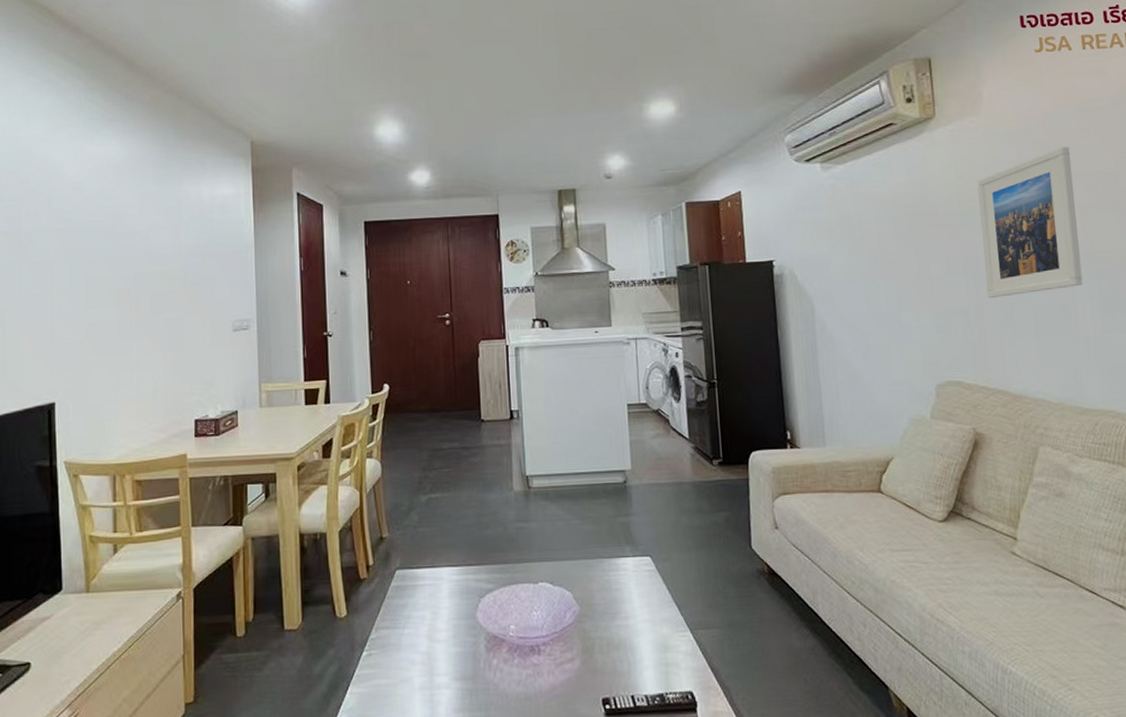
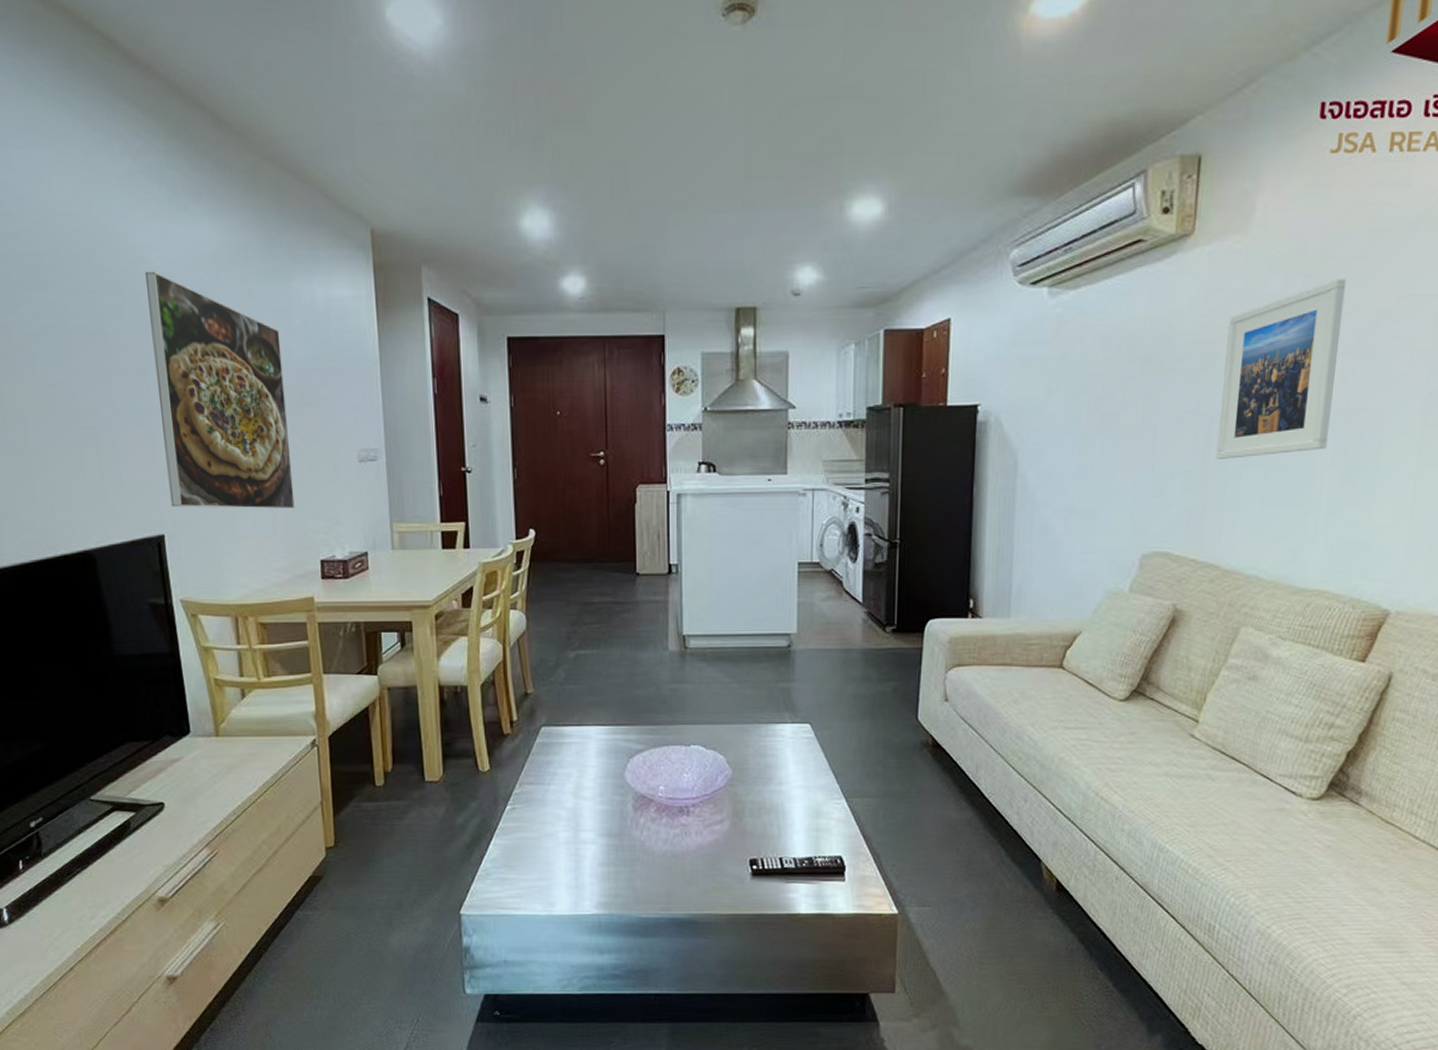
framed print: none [59,181,174,378] -> present [144,271,295,509]

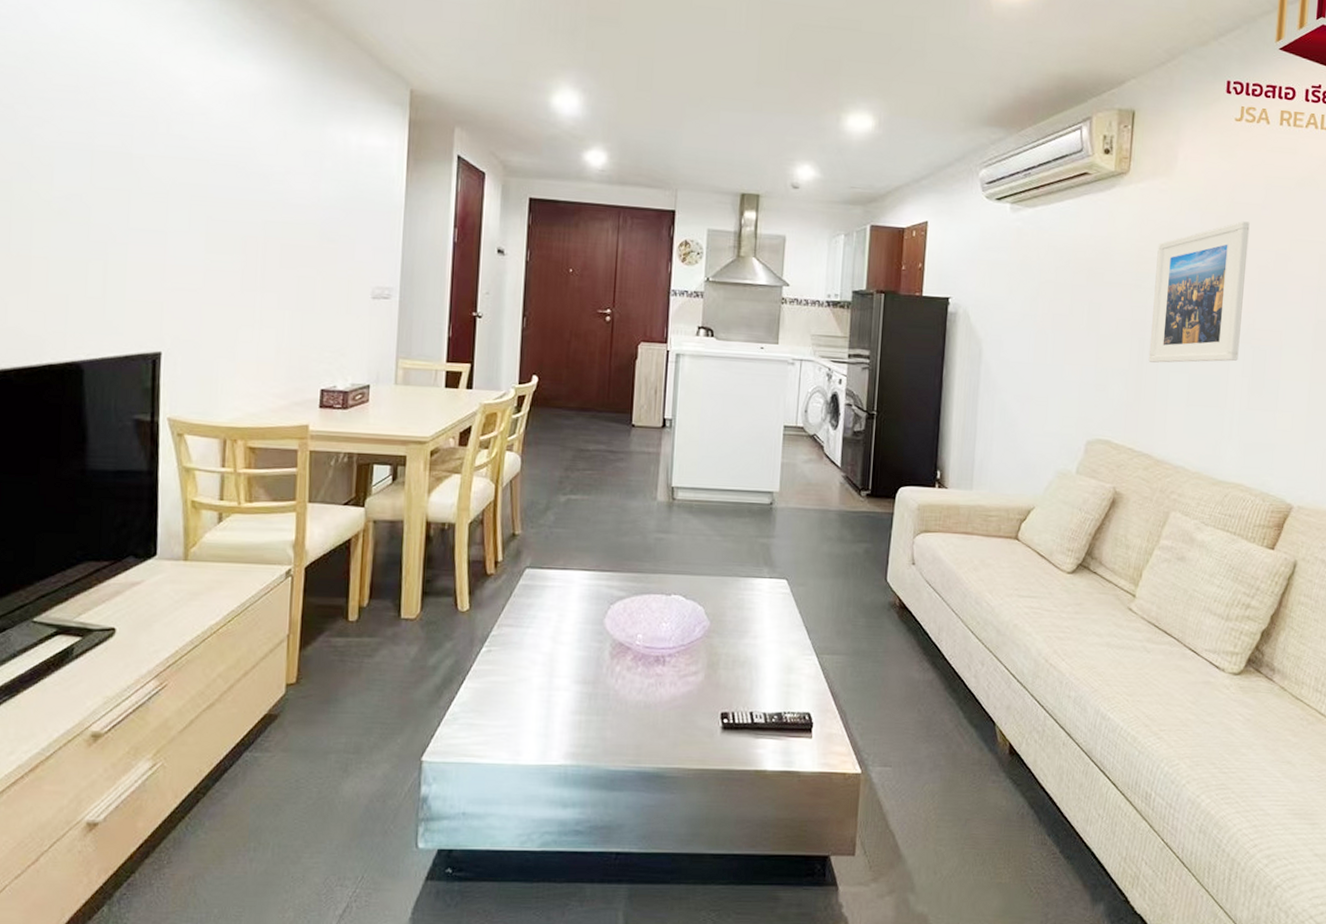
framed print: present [144,271,295,509] -> none [173,102,309,338]

